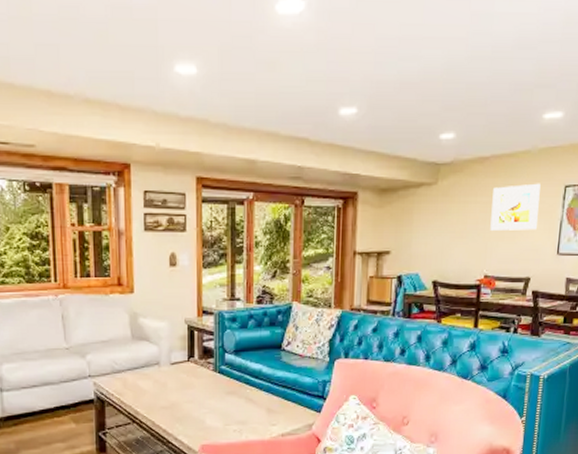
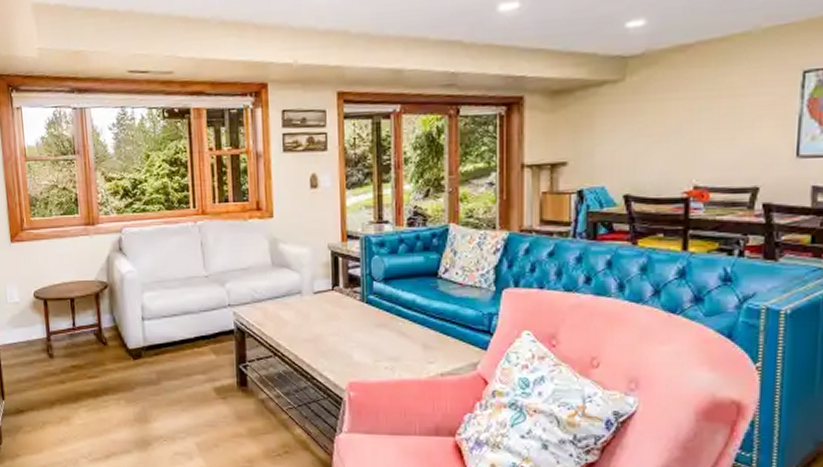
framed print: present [490,183,541,230] -> none [699,70,768,132]

